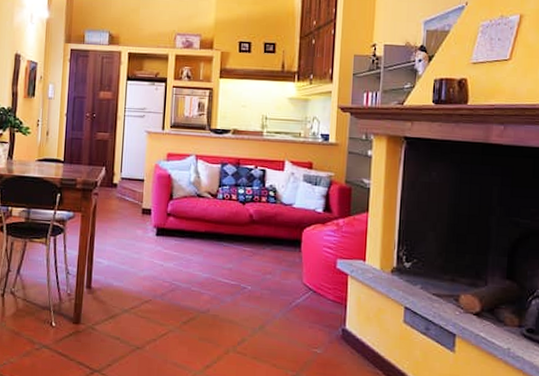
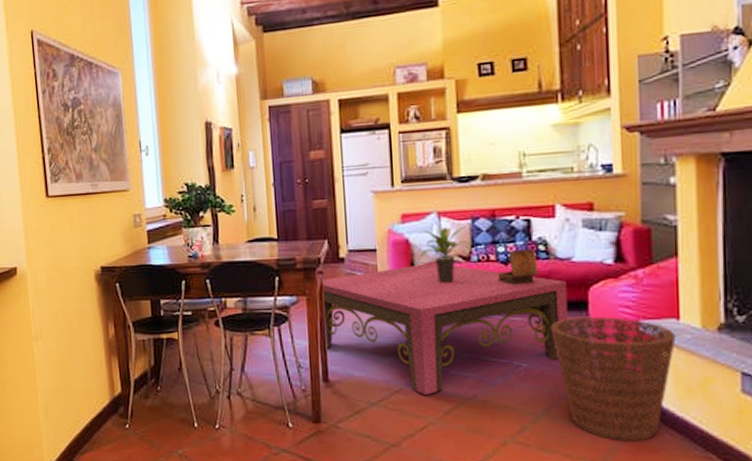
coffee table: none [91,196,287,307] -> present [321,263,568,396]
potted plant: none [178,168,220,215] -> present [419,226,472,284]
decorative box: none [235,193,268,222] -> present [496,249,539,285]
basket: none [272,252,362,356] -> present [551,317,677,441]

